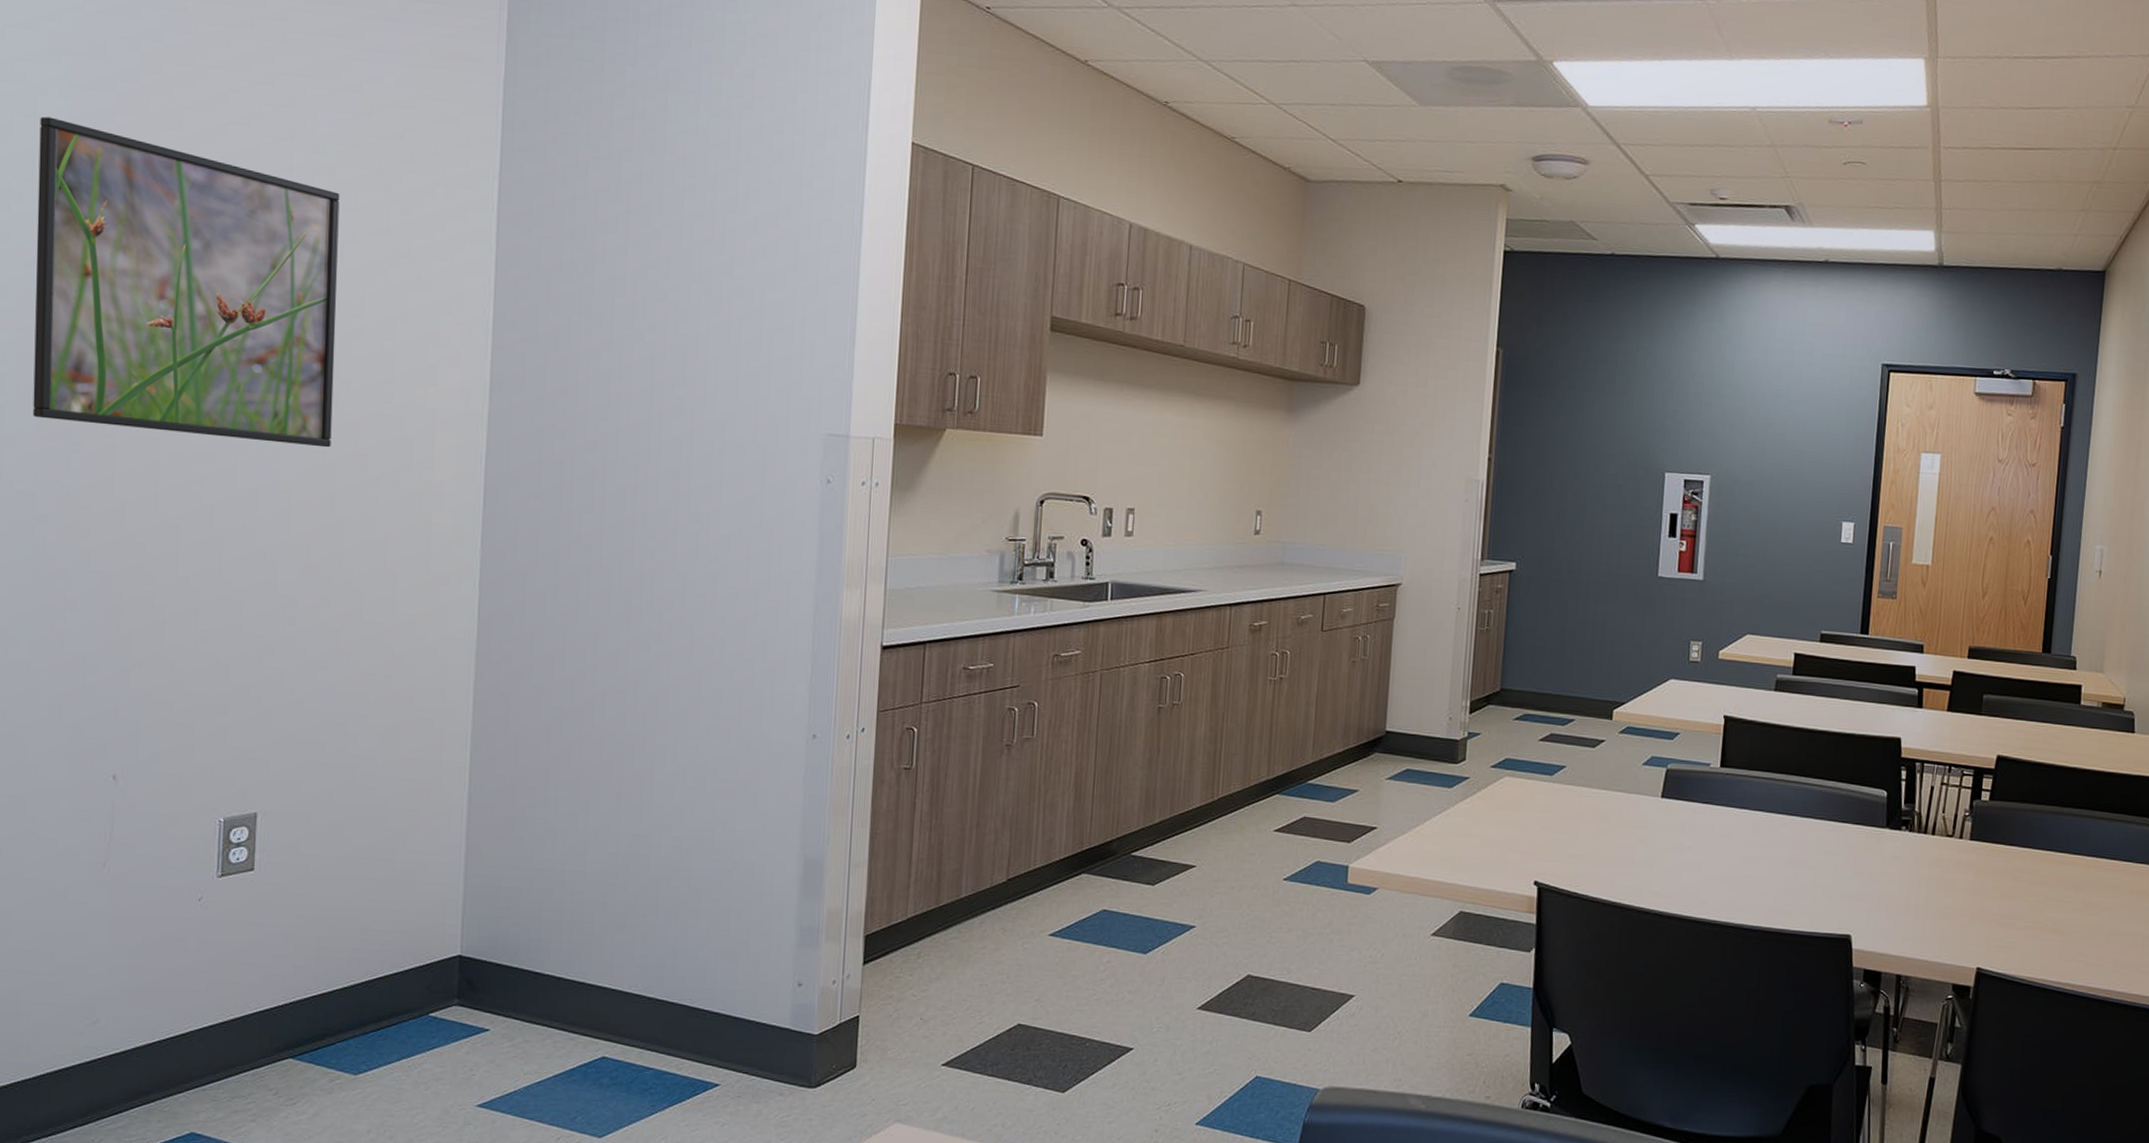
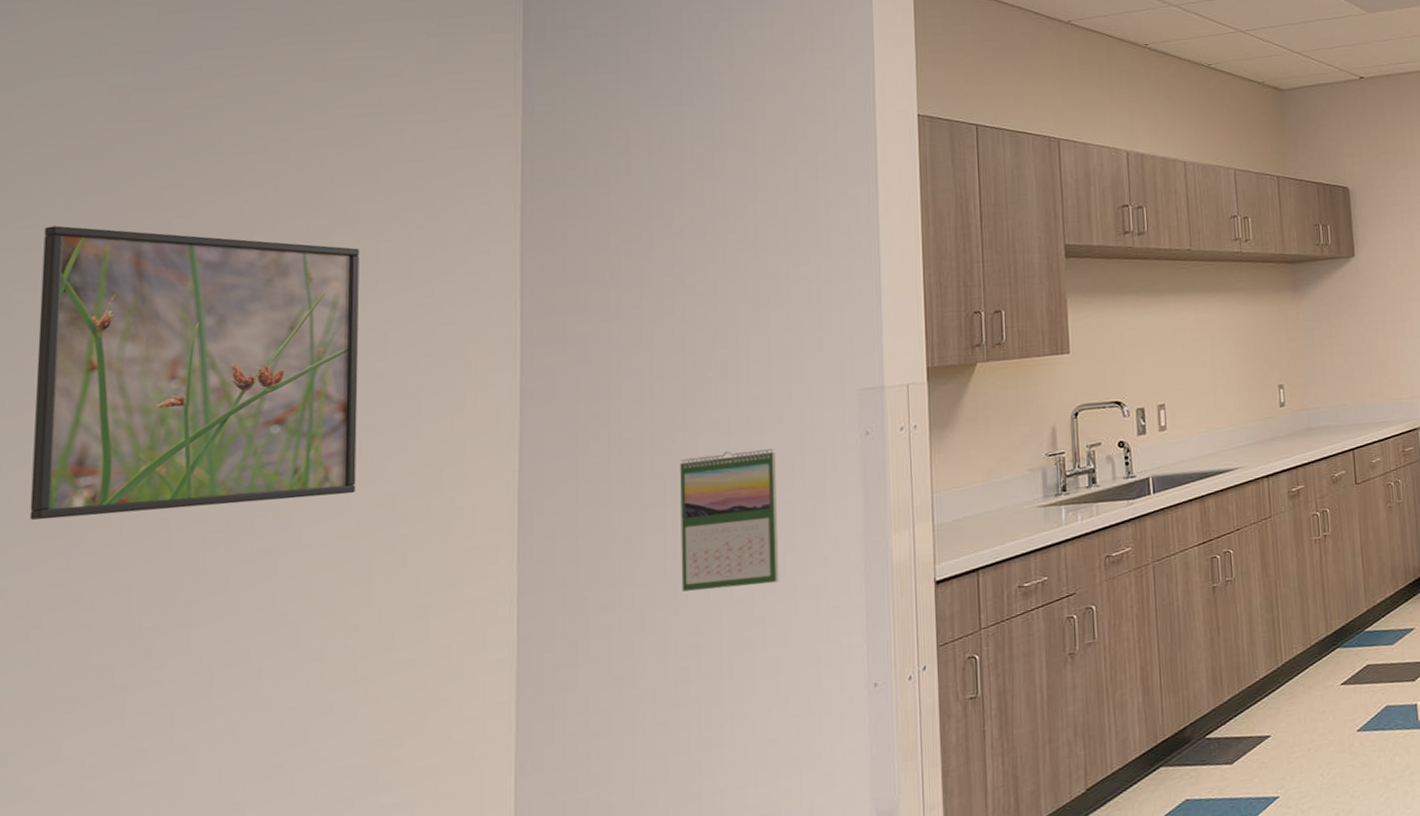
calendar: none [635,473,736,617] -> present [680,448,779,592]

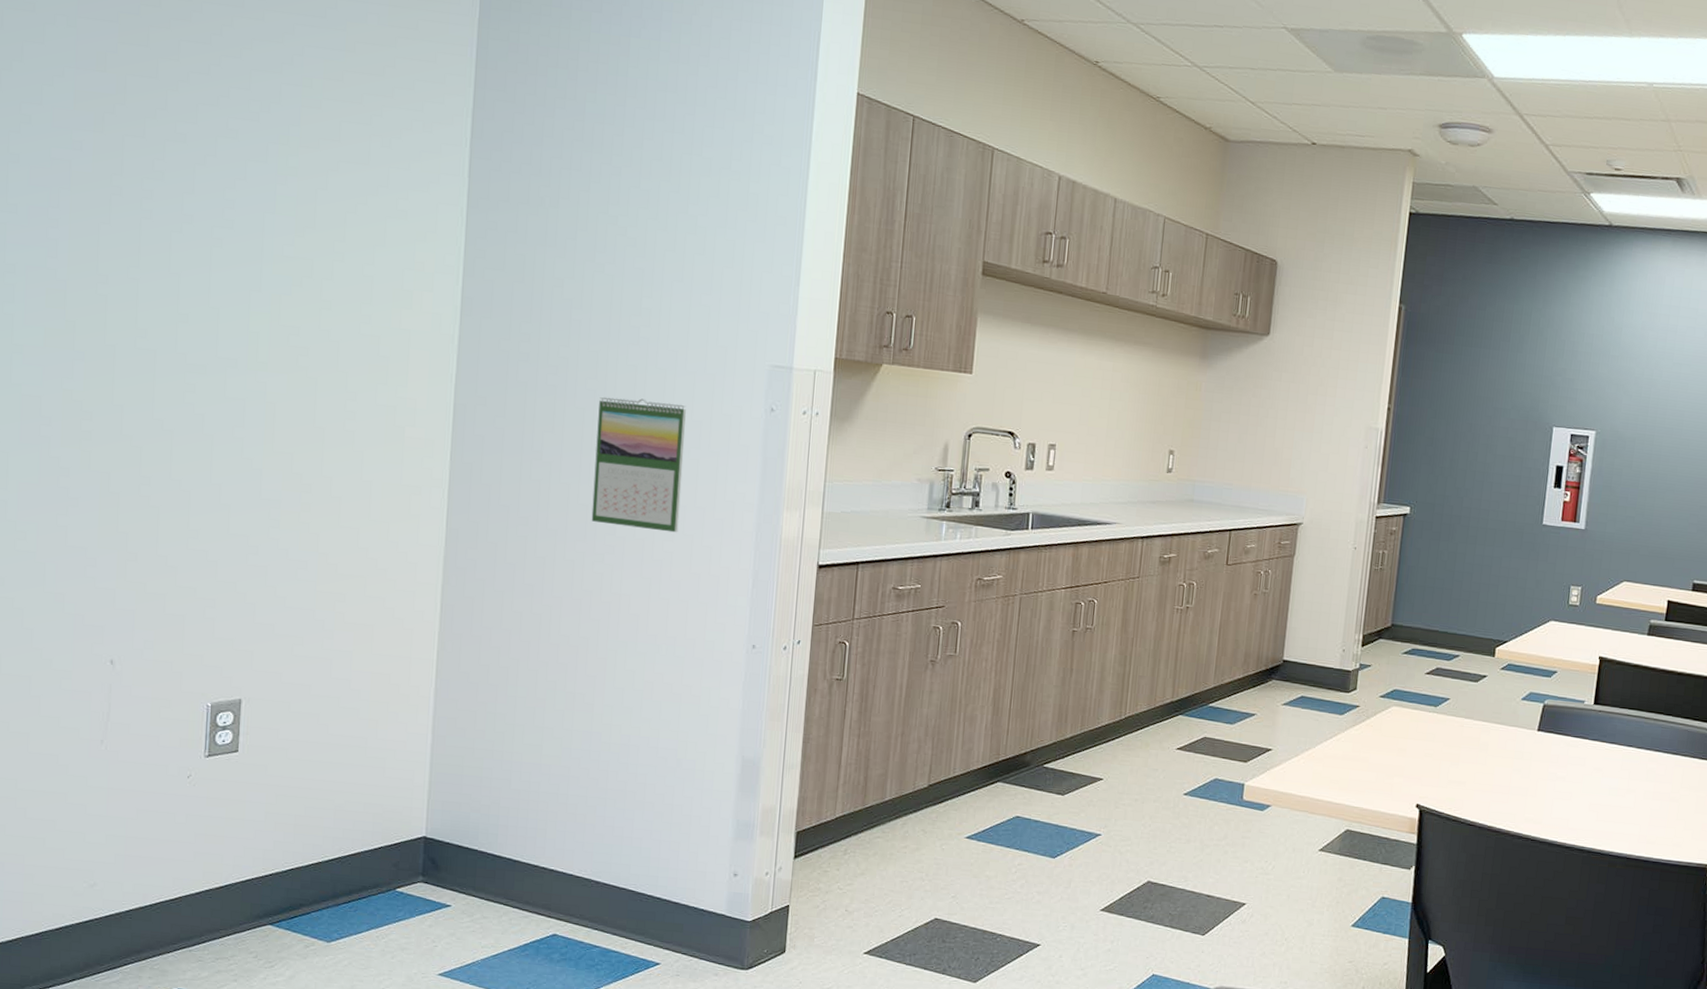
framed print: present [29,225,360,521] -> none [39,44,325,364]

